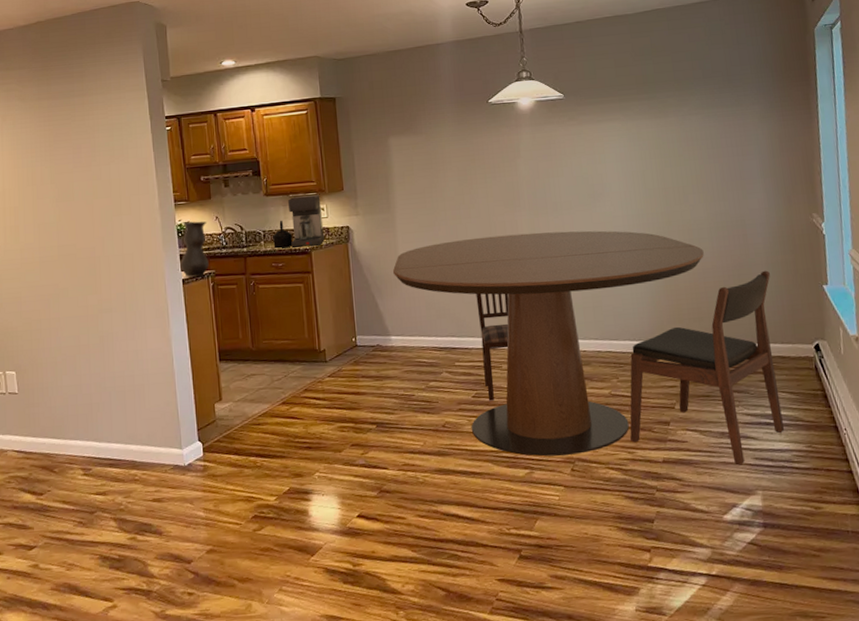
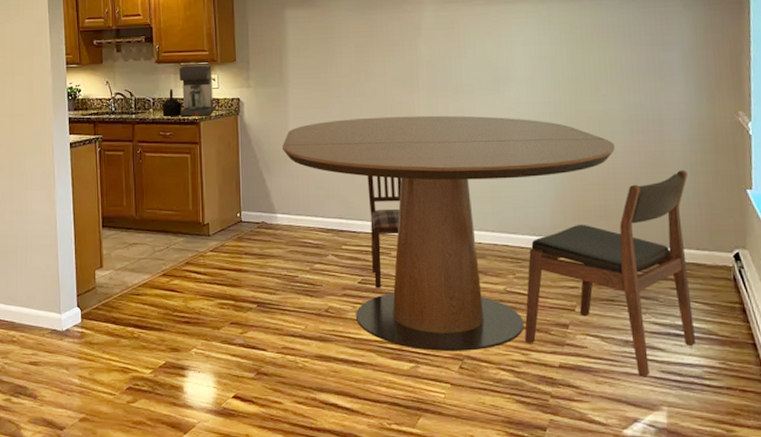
vase: present [180,221,209,278] -> none [69,85,97,142]

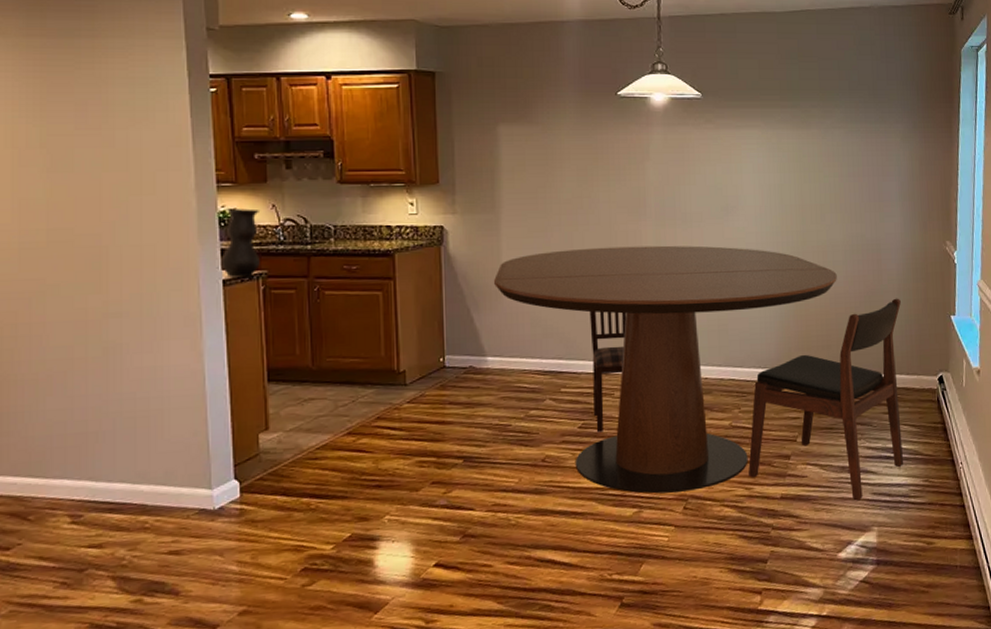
vase: none [69,85,97,142] -> present [221,209,260,278]
kettle: present [161,89,182,117] -> none [345,215,371,248]
coffee maker: present [178,64,215,117] -> none [367,185,414,248]

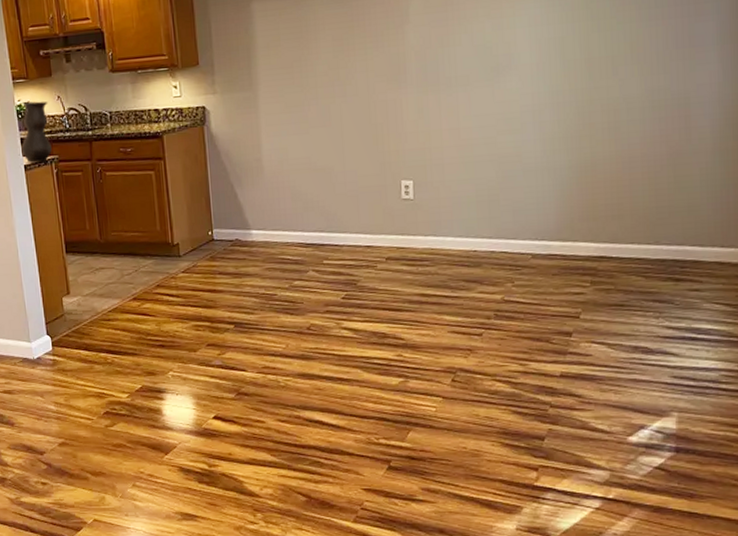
dining table: present [494,245,837,494] -> none [255,111,632,365]
dining chair: present [589,311,627,433] -> none [349,183,389,304]
dining chair: present [748,298,903,501] -> none [523,159,715,384]

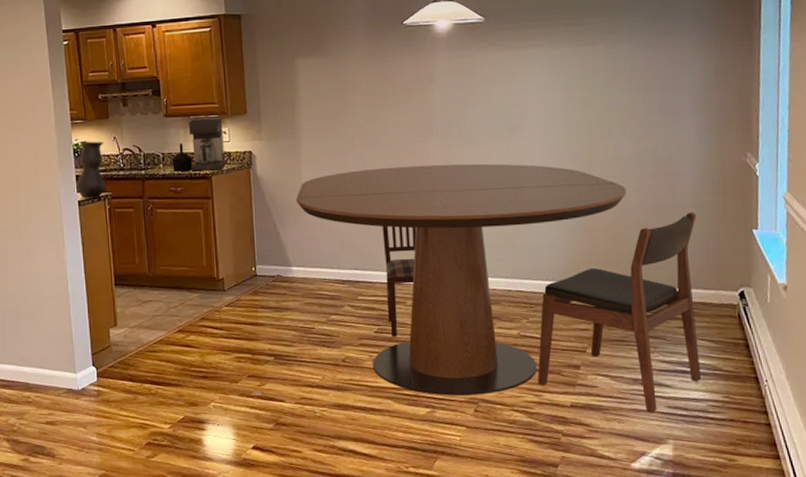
kettle: none [119,100,142,132] -> present [171,143,192,173]
coffee maker: none [135,69,179,131] -> present [188,116,227,172]
dining table: none [255,111,632,365] -> present [296,163,626,396]
dining chair: none [349,183,389,304] -> present [382,226,417,337]
dining chair: none [523,159,715,384] -> present [538,212,701,413]

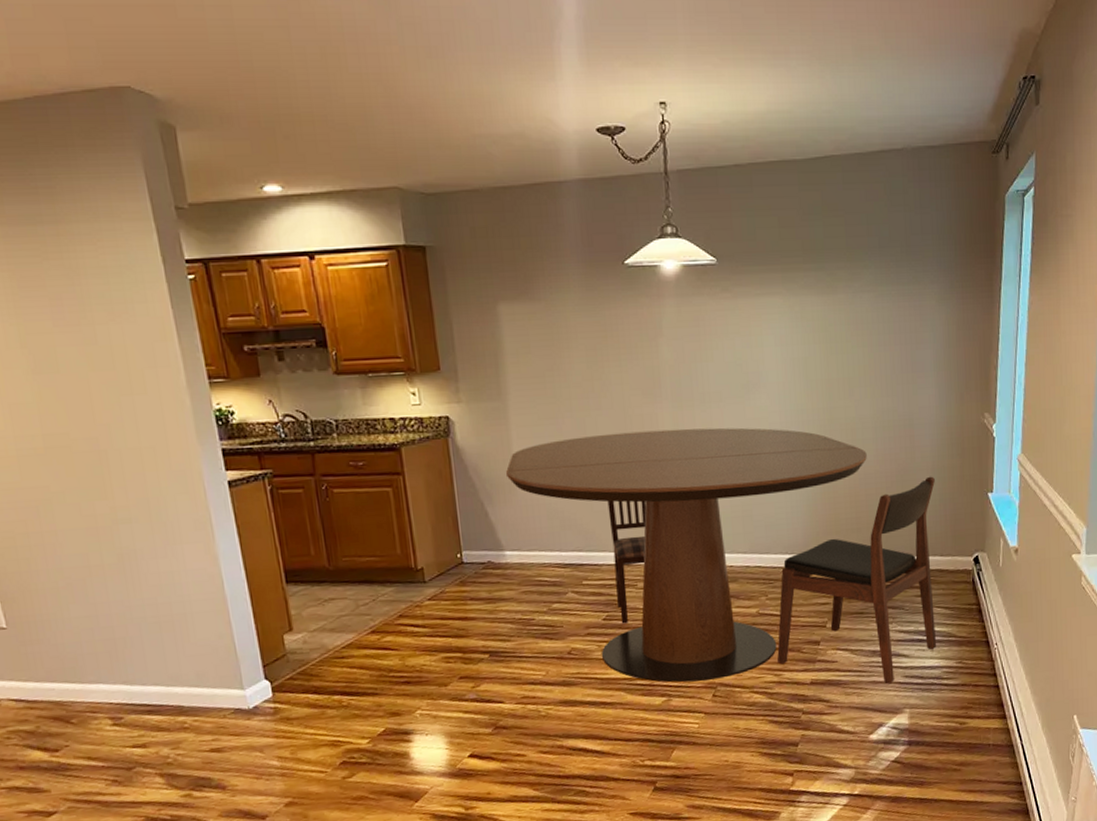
vase: present [76,141,106,200] -> none [221,405,264,479]
kettle: present [171,143,192,173] -> none [347,407,376,444]
coffee maker: present [188,116,227,172] -> none [365,374,419,442]

